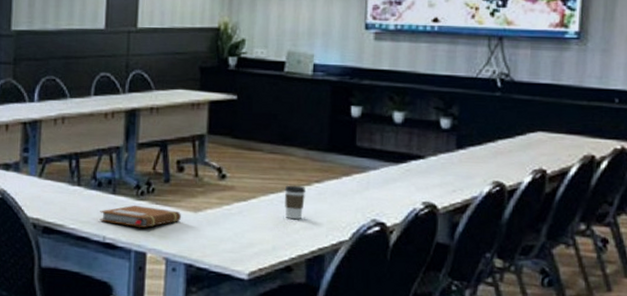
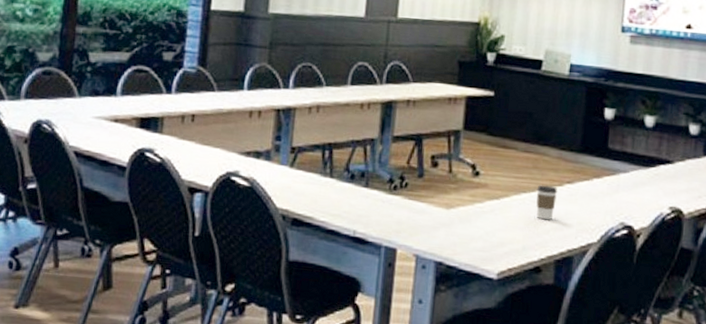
notebook: present [99,205,181,228] -> none [350,199,433,223]

